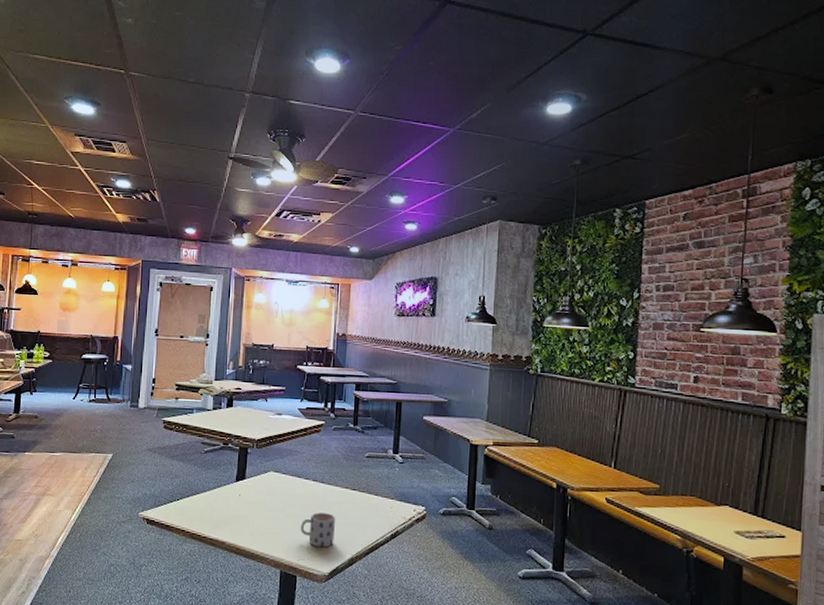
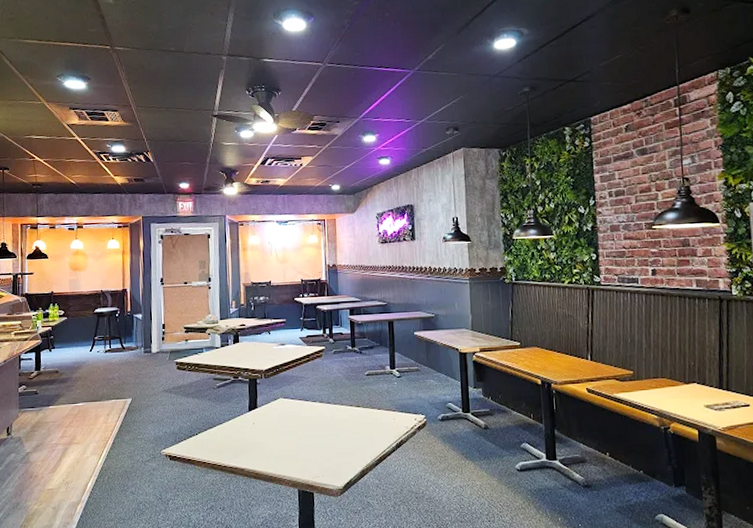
mug: present [300,512,336,548] -> none [312,431,345,464]

